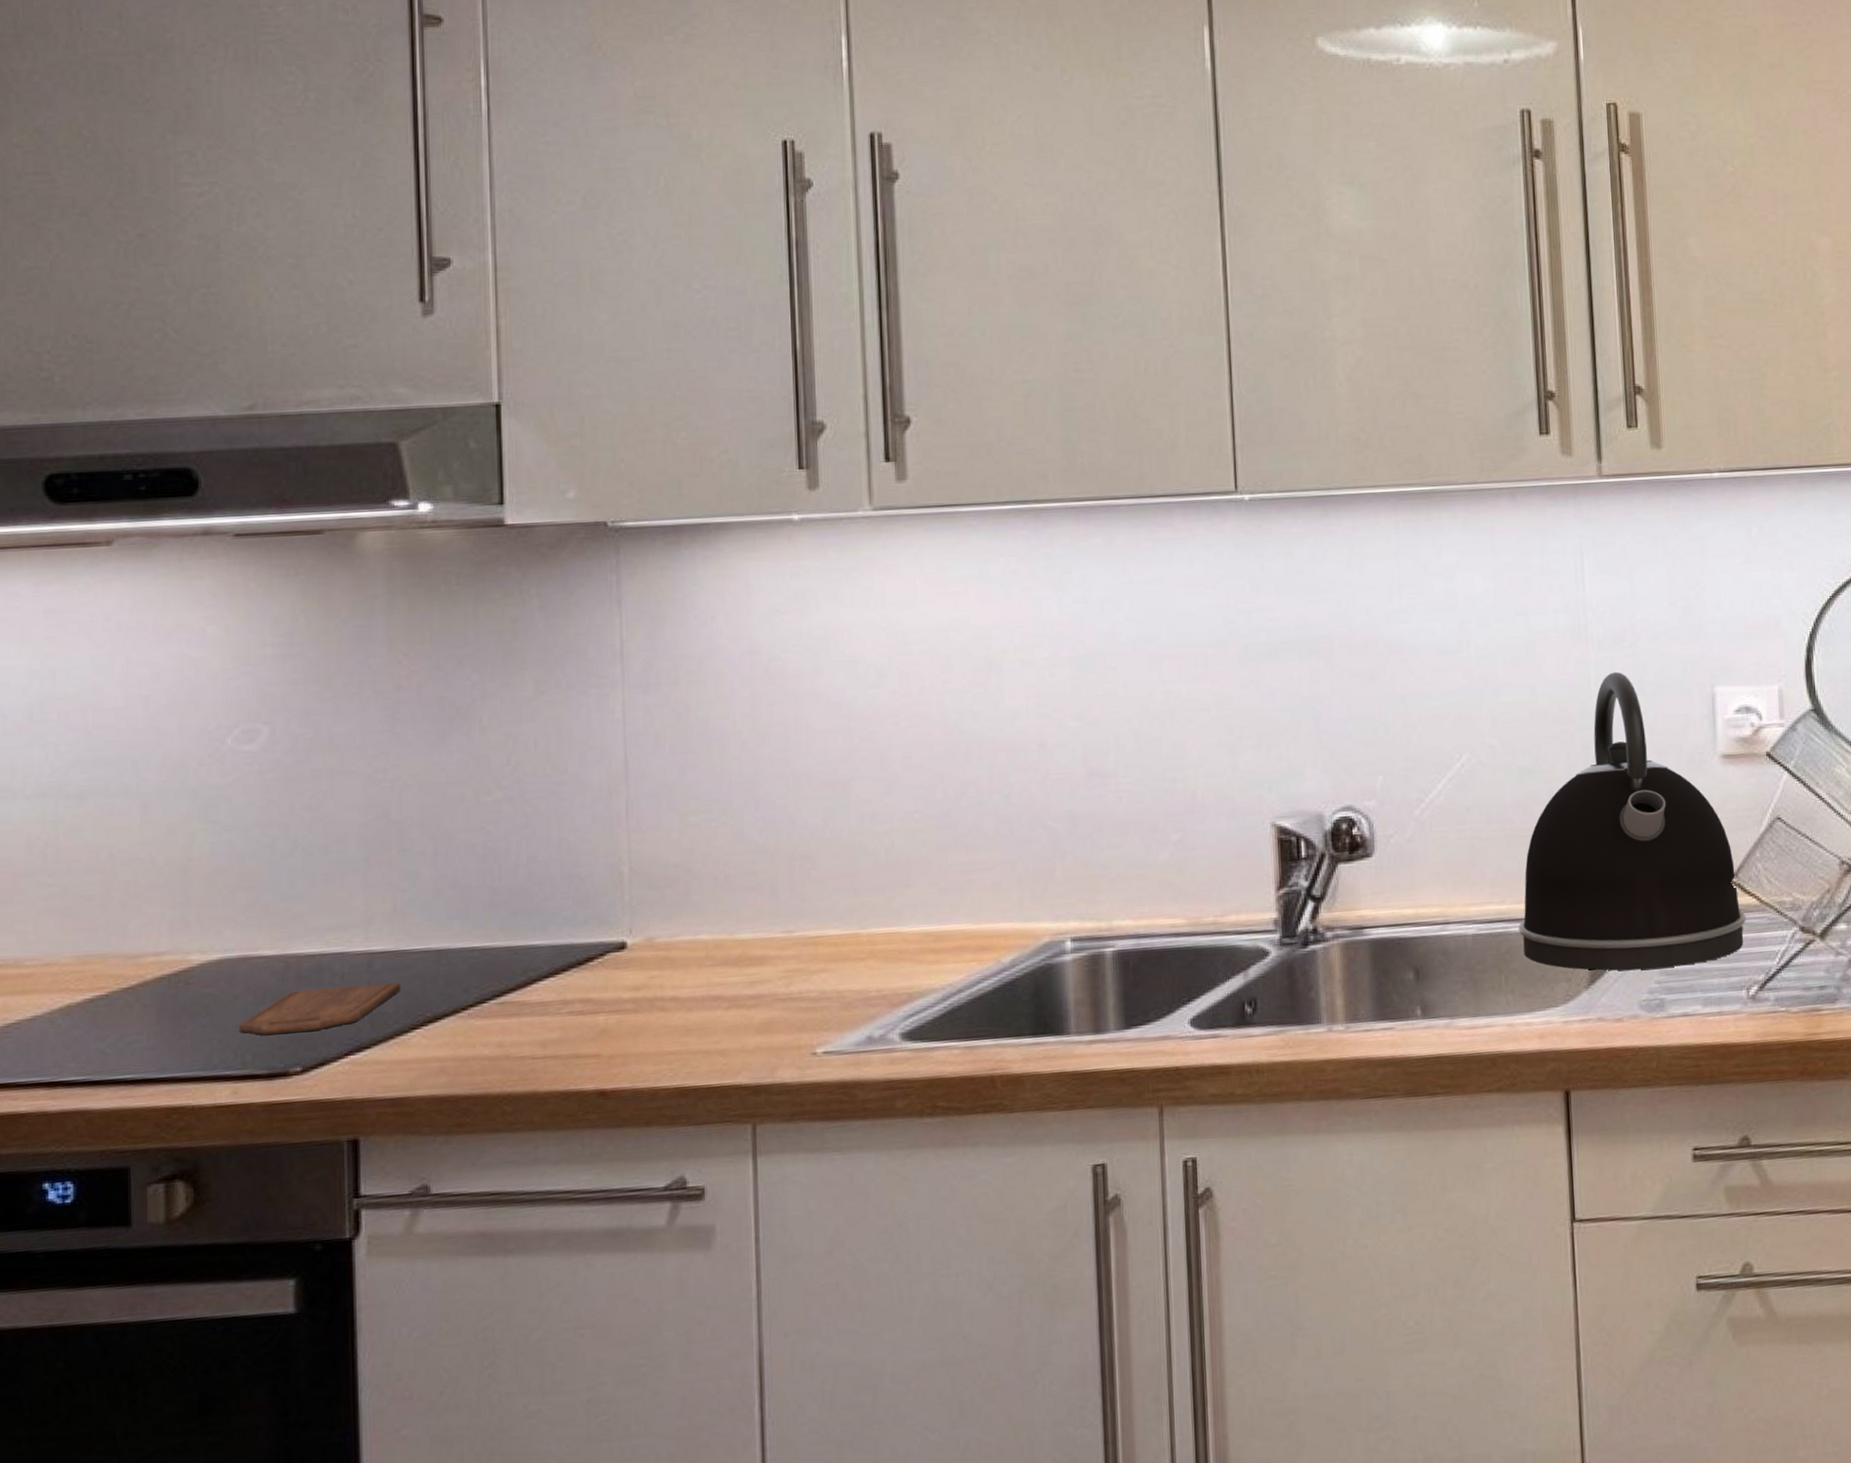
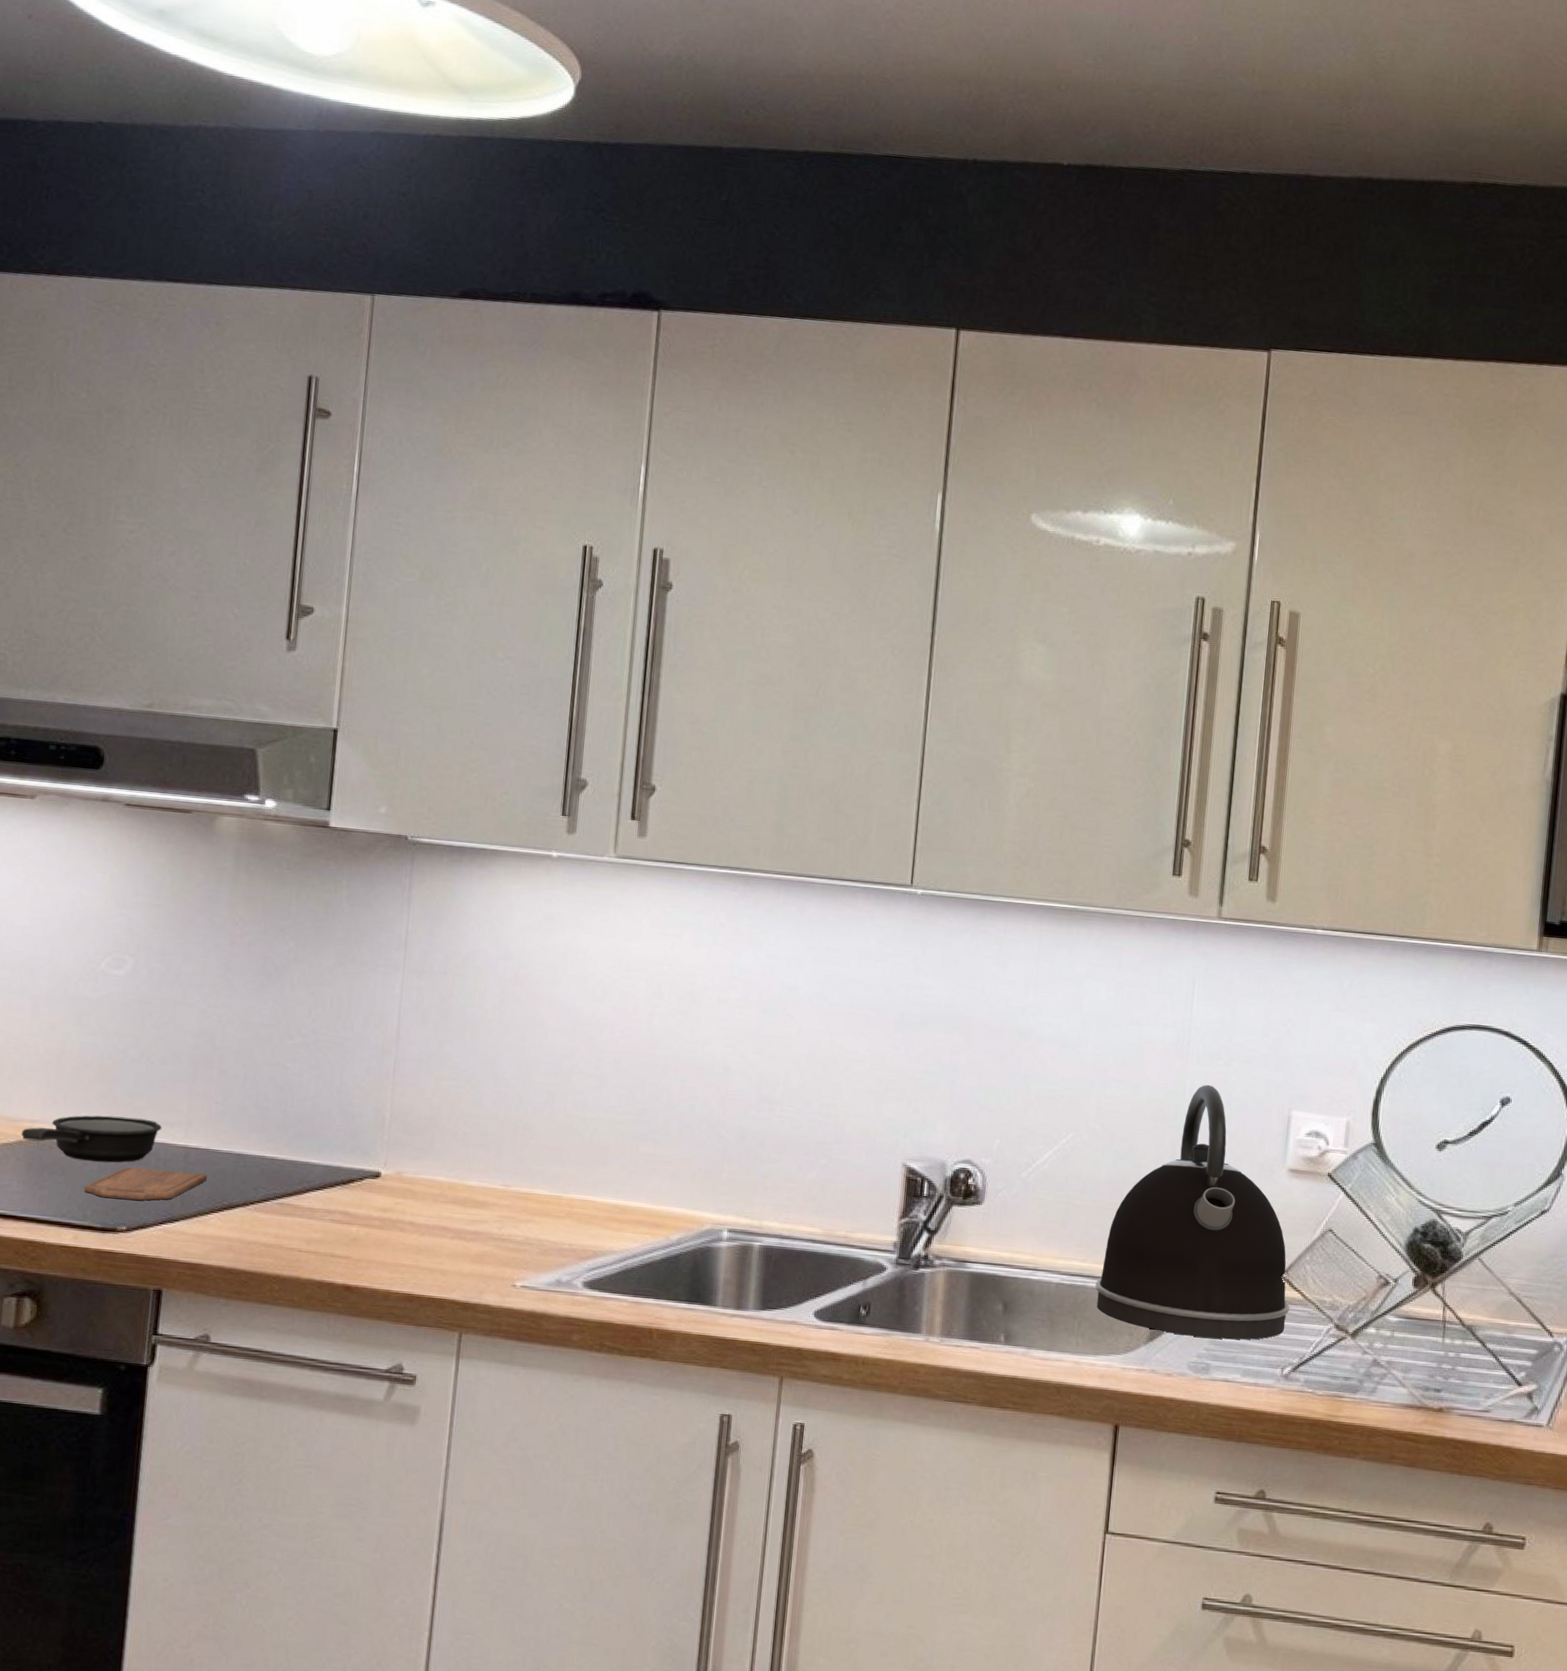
frying pan: none [146,926,333,992] -> present [22,1115,162,1162]

